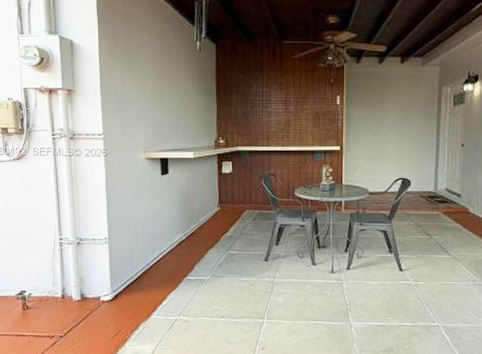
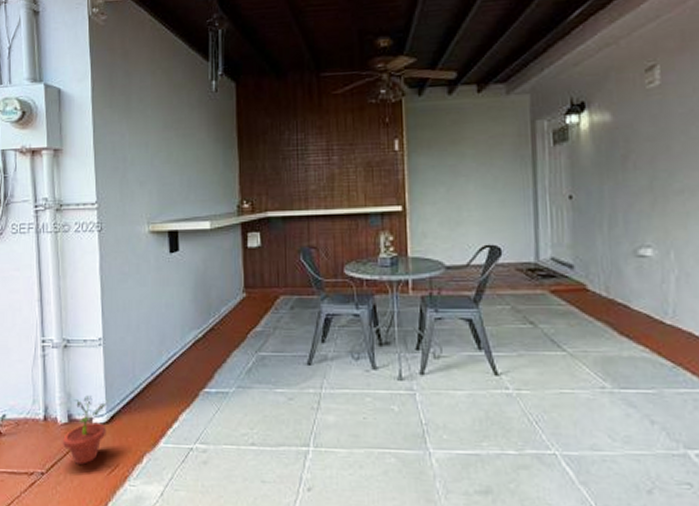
potted plant: none [77,280,111,330] -> present [63,395,107,465]

